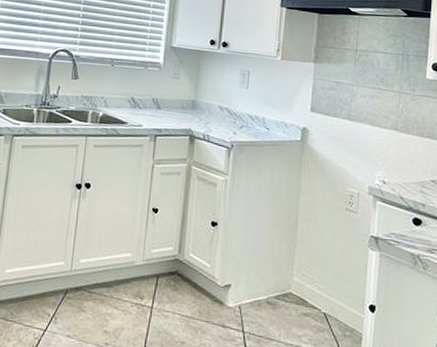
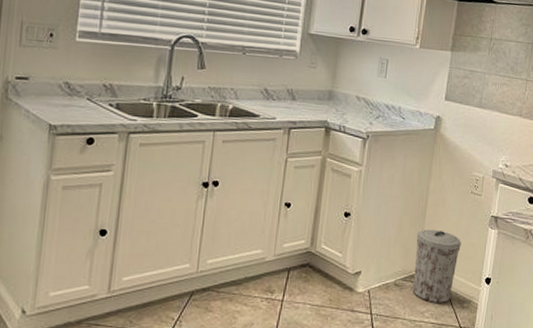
trash can: none [287,245,338,329] -> present [412,229,461,303]

